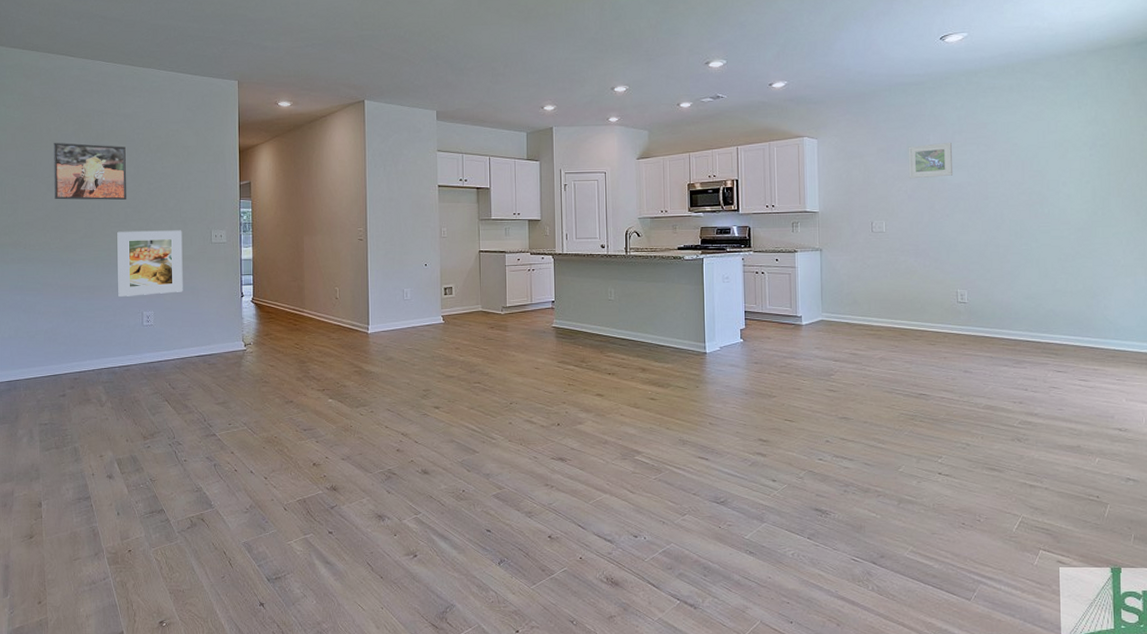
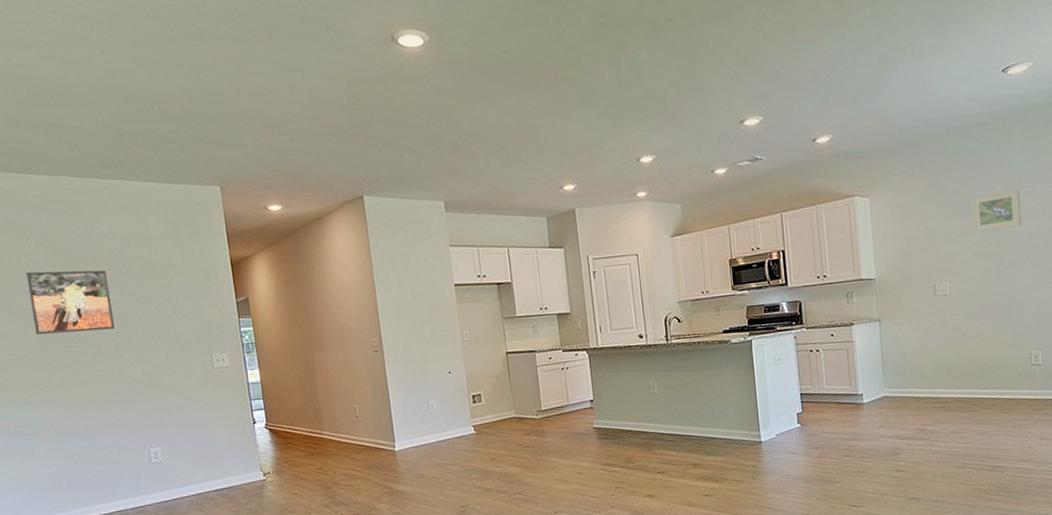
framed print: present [117,230,183,297] -> none [110,357,190,434]

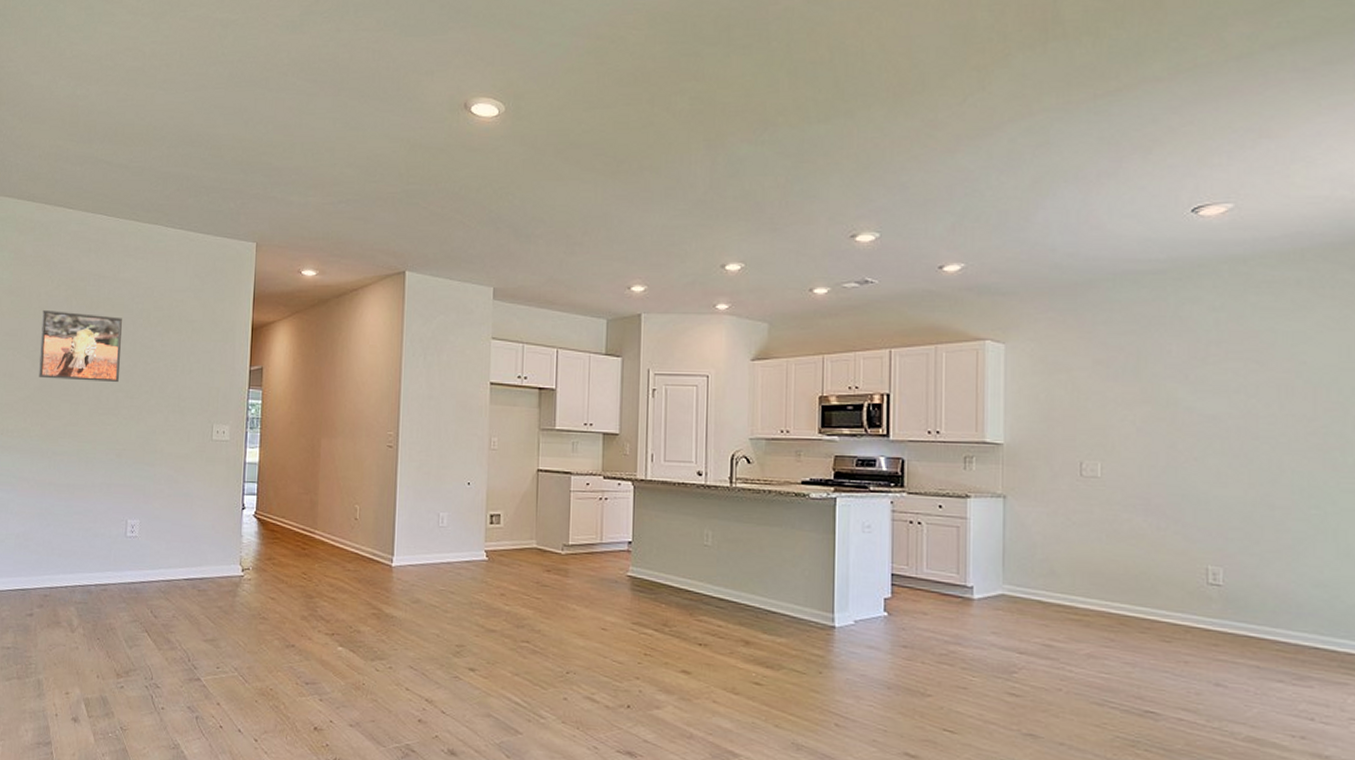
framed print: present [970,188,1021,234] -> none [1138,355,1205,405]

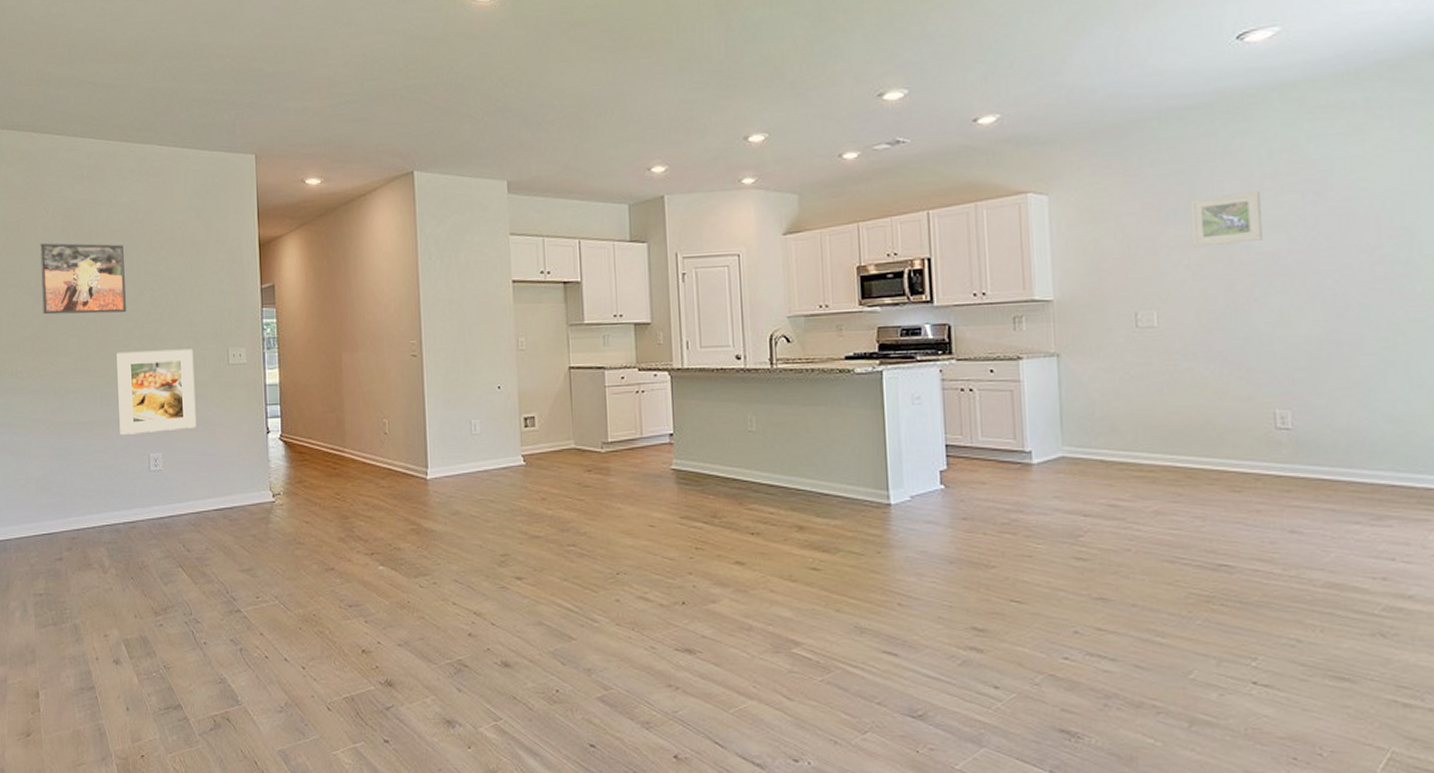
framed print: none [101,420,179,500] -> present [117,348,197,435]
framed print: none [1138,355,1205,405] -> present [1189,190,1262,248]

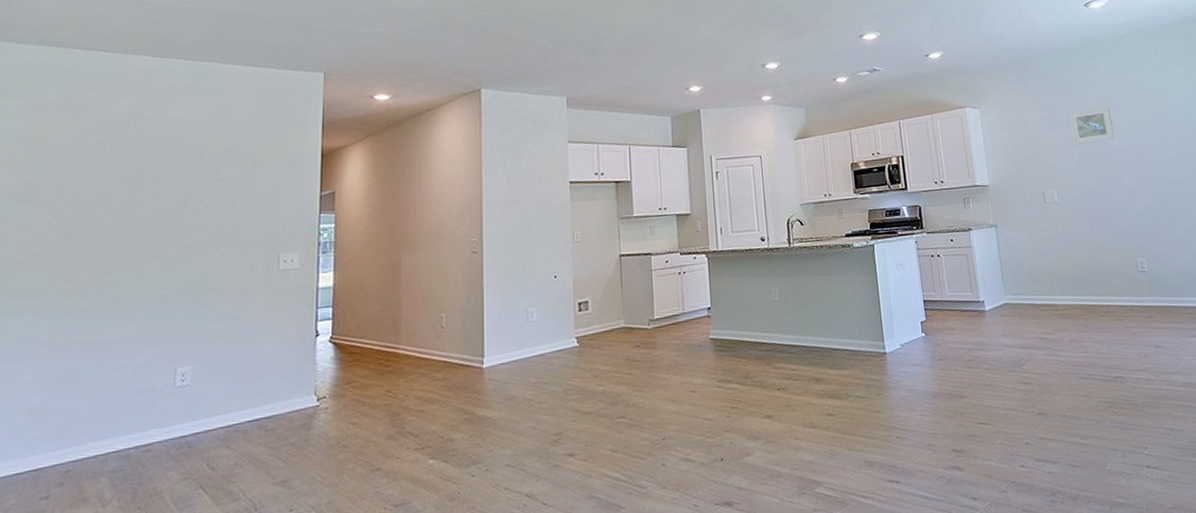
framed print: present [40,243,126,315] -> none [62,156,169,230]
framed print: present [117,348,197,435] -> none [142,257,240,351]

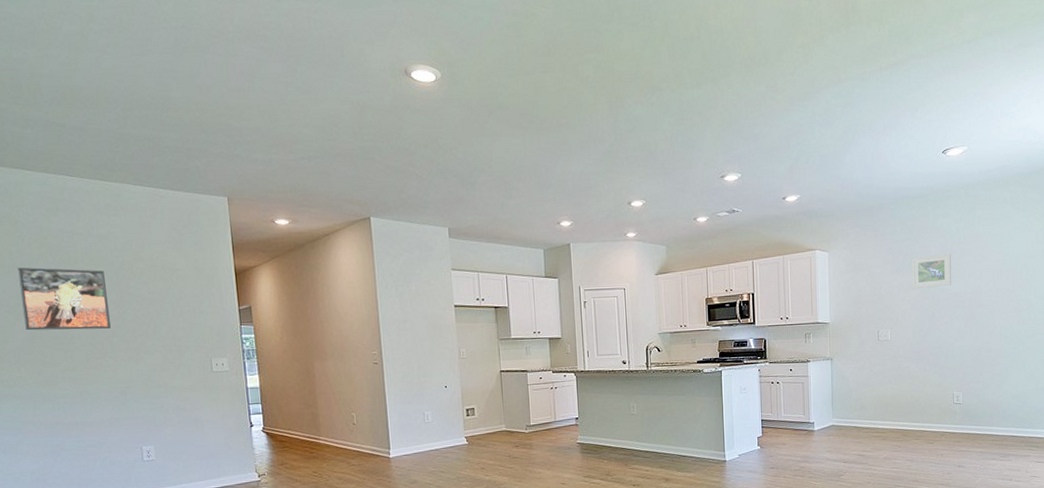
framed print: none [62,156,169,230] -> present [18,267,111,331]

